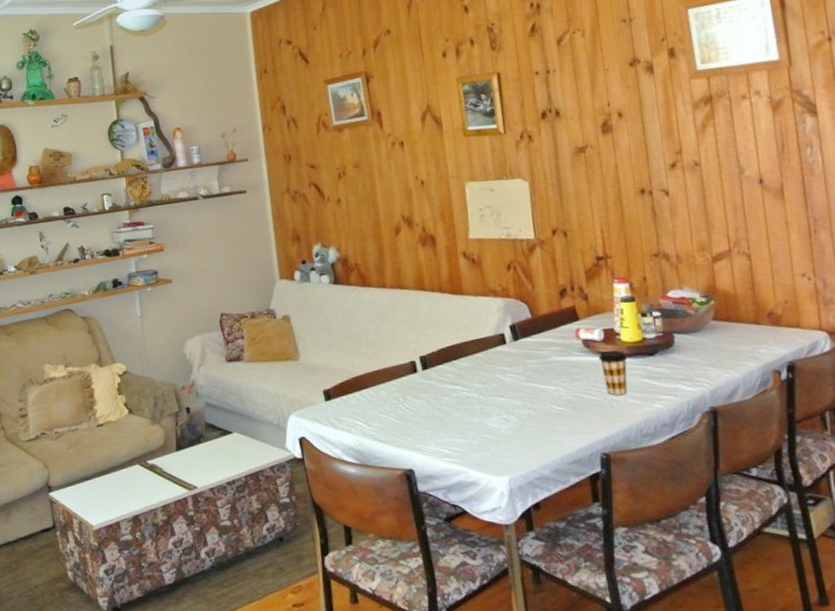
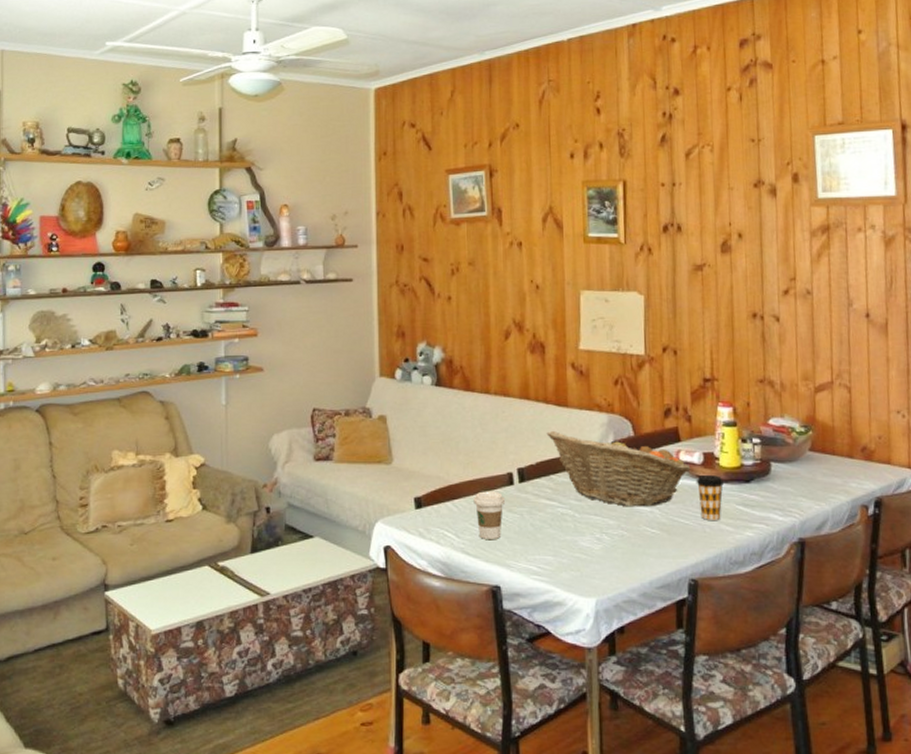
coffee cup: none [380,379,411,427] -> present [473,491,506,540]
fruit basket: none [444,318,592,387] -> present [546,431,691,507]

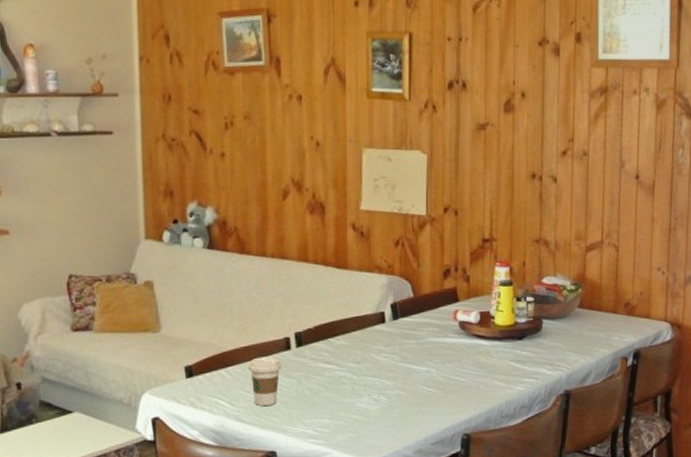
fruit basket: present [546,431,691,507] -> none [325,294,468,367]
coffee cup: present [696,474,724,520] -> none [472,333,498,377]

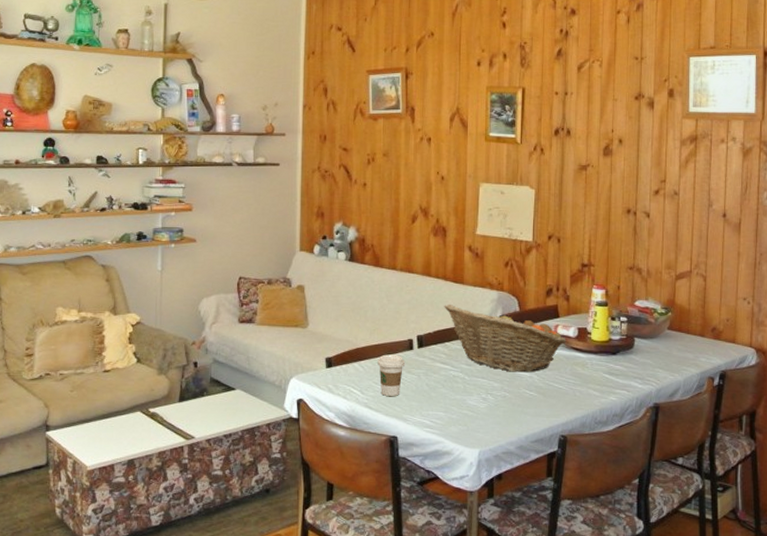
fruit basket: none [325,294,468,367] -> present [444,305,566,373]

